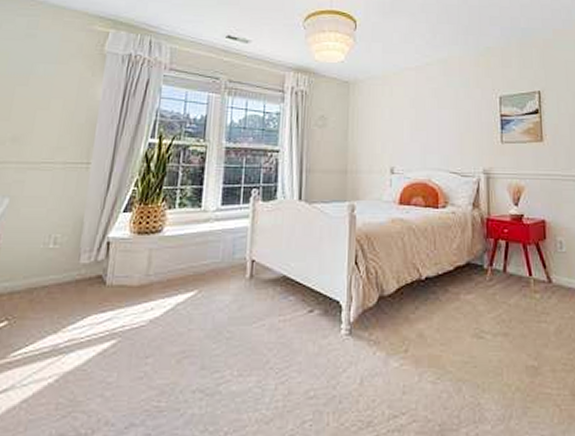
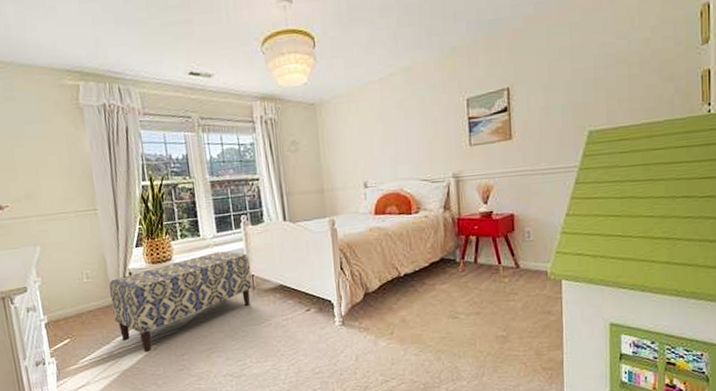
bench: none [72,228,252,348] -> present [109,251,252,352]

